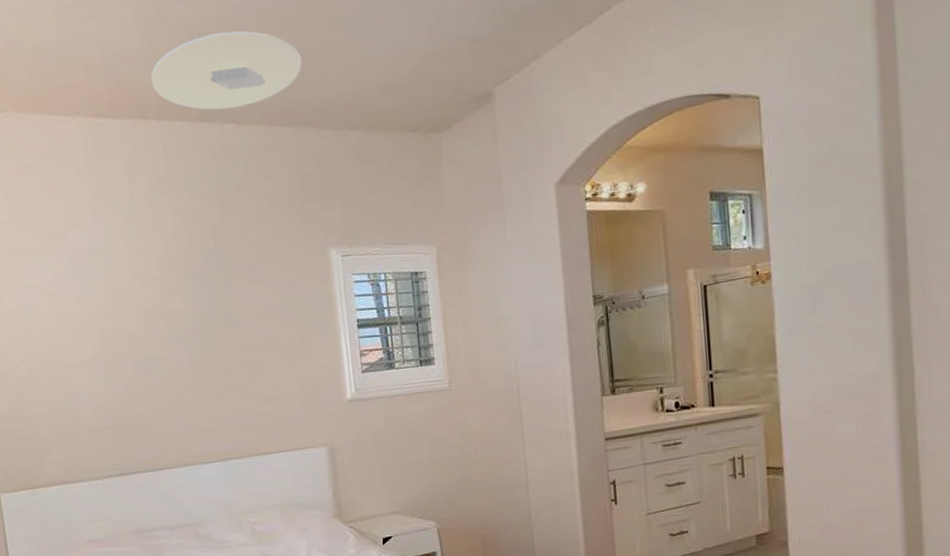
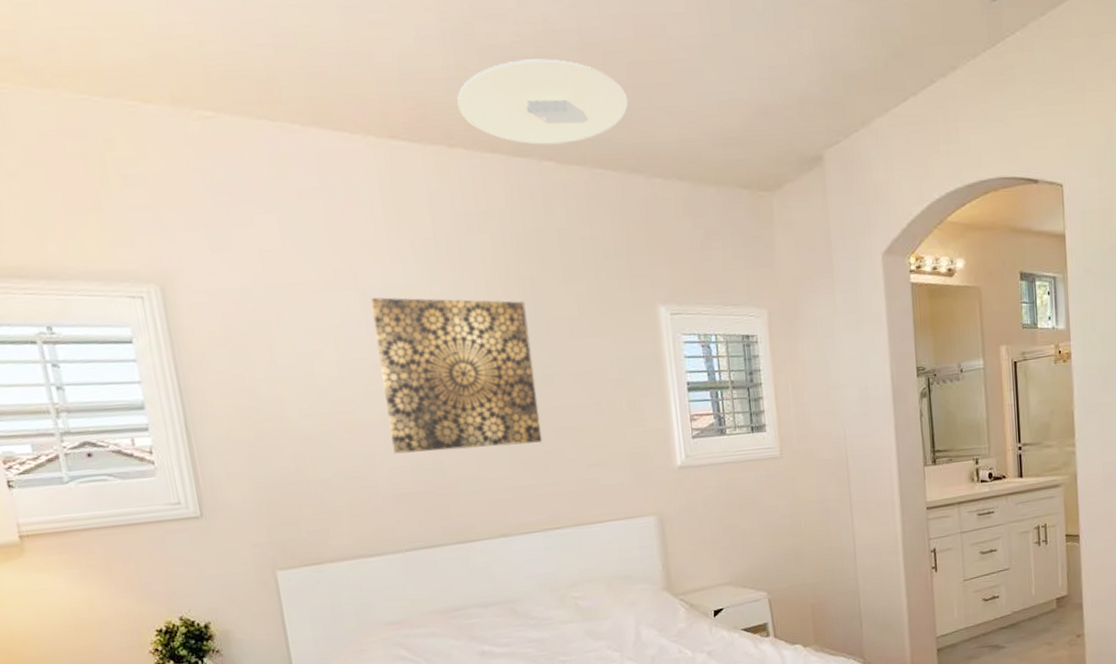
wall art: none [78,251,223,392] -> present [370,297,543,454]

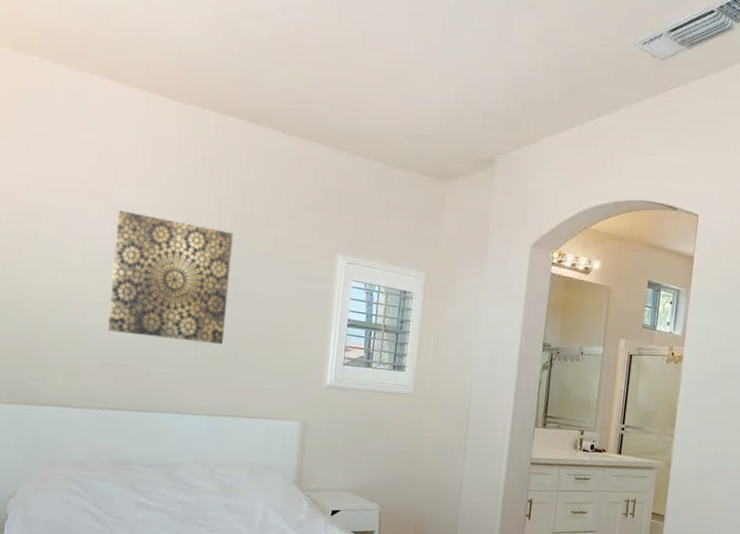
ceiling light: present [457,58,628,145] -> none [216,52,347,120]

